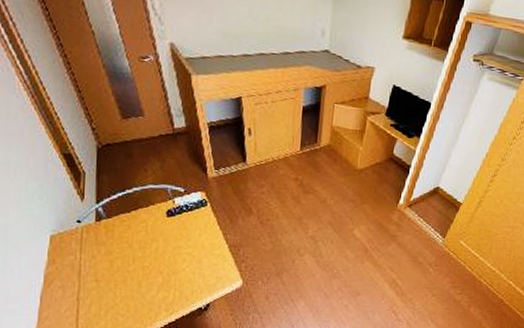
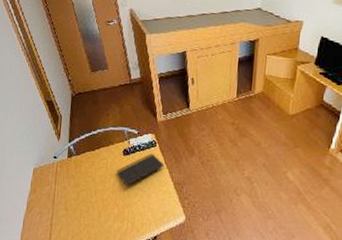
notepad: none [158,213,218,251] -> present [116,153,165,186]

